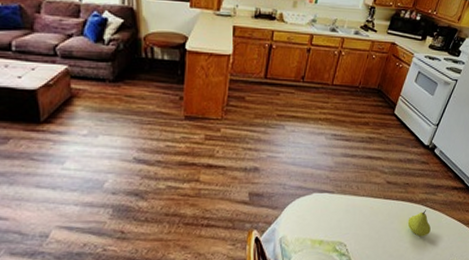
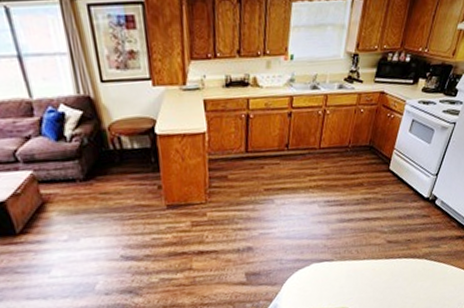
fruit: present [407,210,431,237] -> none [412,264,436,291]

